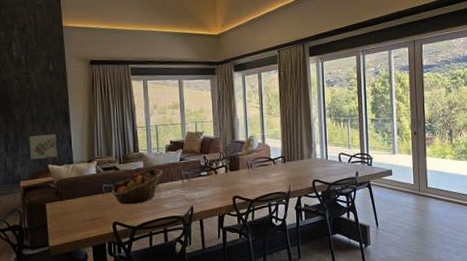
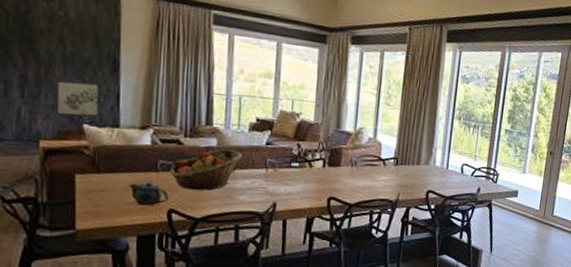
teapot: none [84,202,113,222] -> present [129,182,169,206]

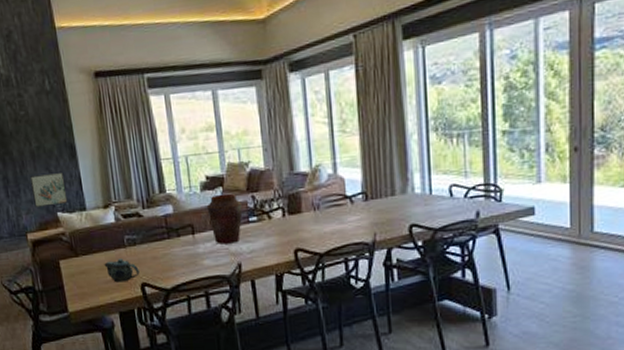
fruit basket: present [170,148,242,191] -> none [136,213,199,261]
vase: none [251,137,287,184] -> present [206,193,243,244]

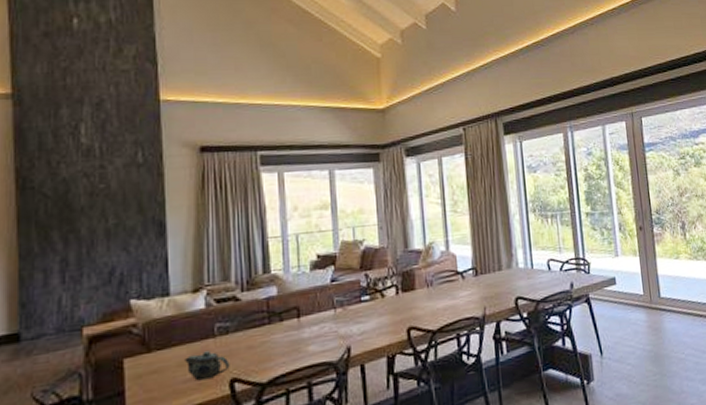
wall art: present [29,171,68,207] -> none [98,252,147,295]
vase: present [206,193,243,244] -> none [315,272,355,327]

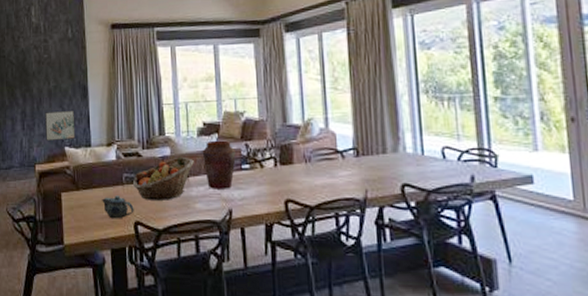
wall art: none [98,252,147,295] -> present [44,110,76,141]
fruit basket: none [229,295,306,351] -> present [133,156,194,200]
vase: none [315,272,355,327] -> present [202,140,236,189]

